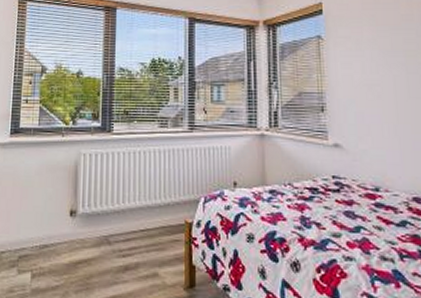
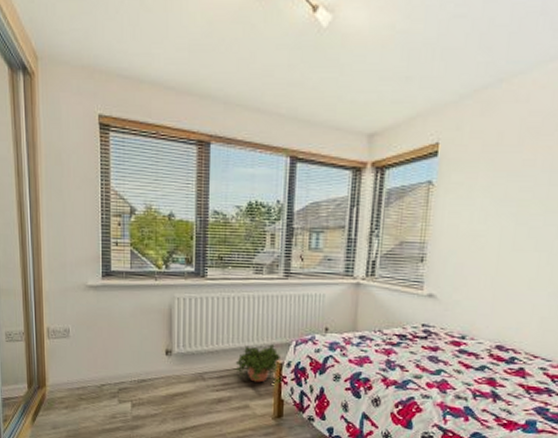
potted plant: none [142,201,191,247] -> present [235,344,282,384]

